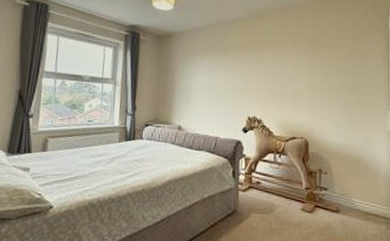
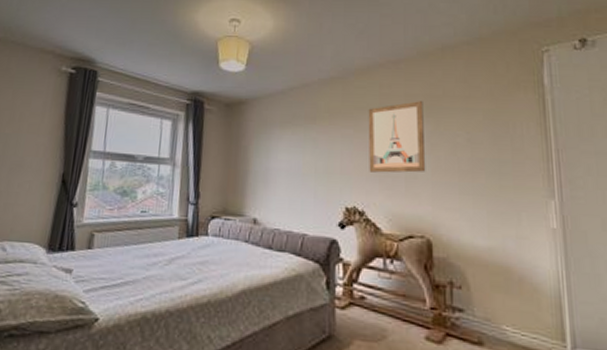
wall art: none [266,38,307,92] -> present [368,101,426,173]

